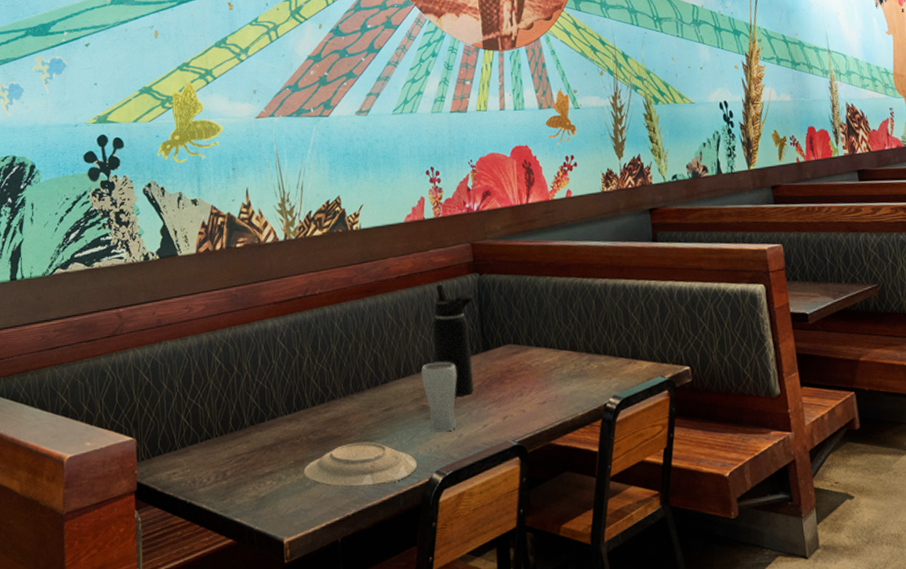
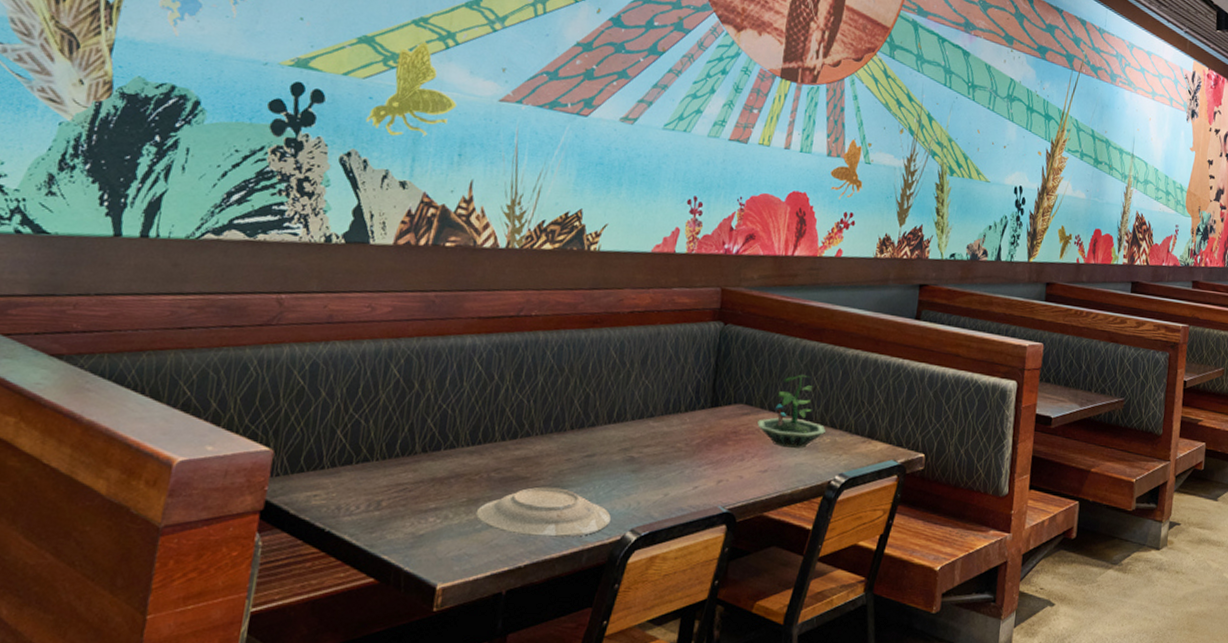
drinking glass: present [421,361,457,432] -> none [634,411,677,489]
water bottle: present [432,284,474,397] -> none [655,327,713,453]
terrarium: none [528,309,591,378] -> present [757,374,825,448]

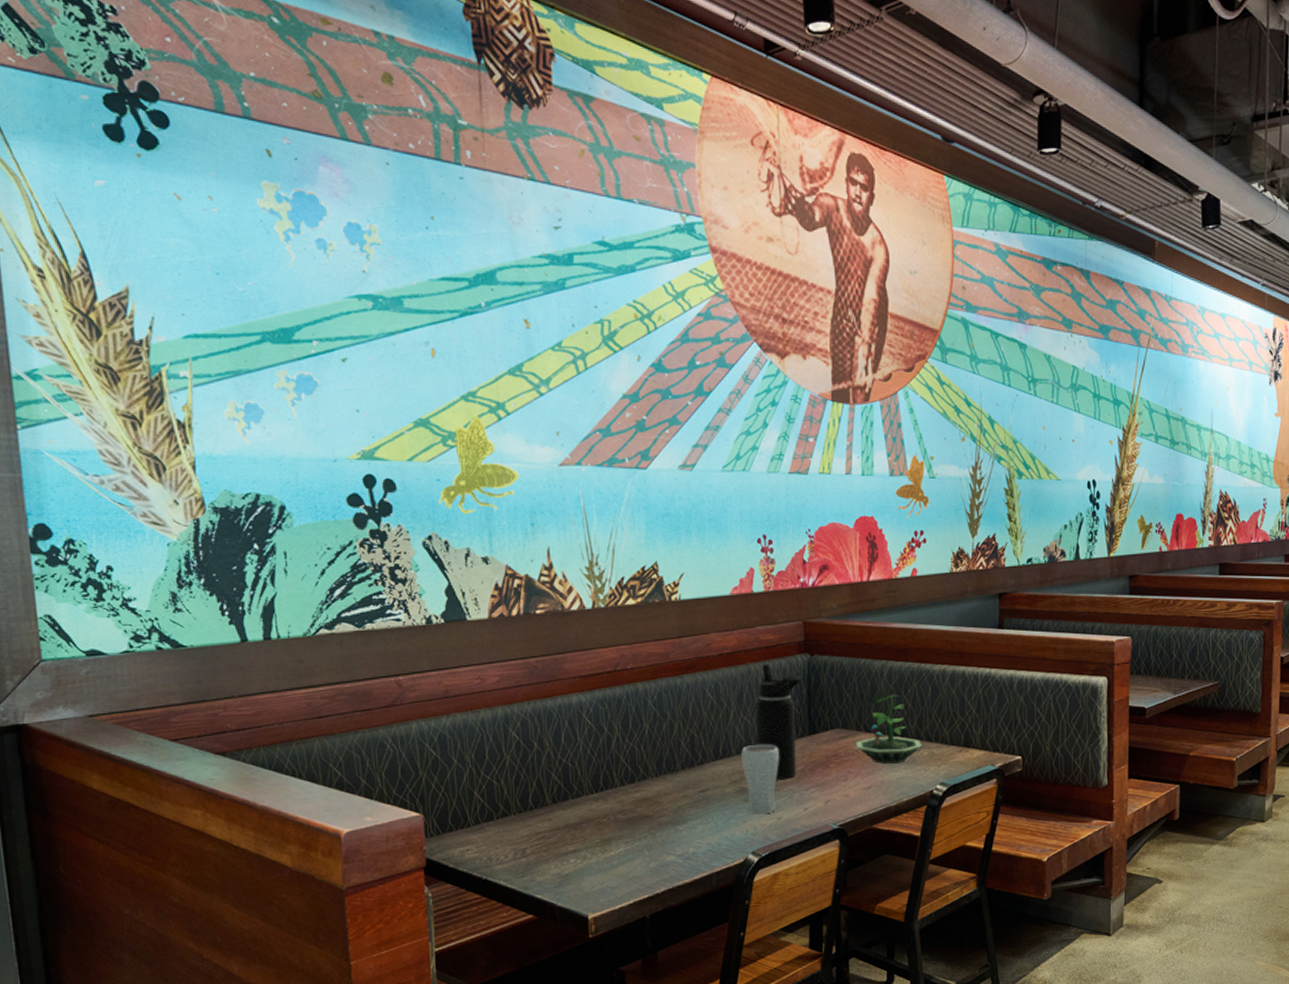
plate: present [475,486,611,538] -> none [610,822,732,867]
drinking glass: none [634,411,677,489] -> present [742,744,779,815]
water bottle: none [655,327,713,453] -> present [755,664,803,780]

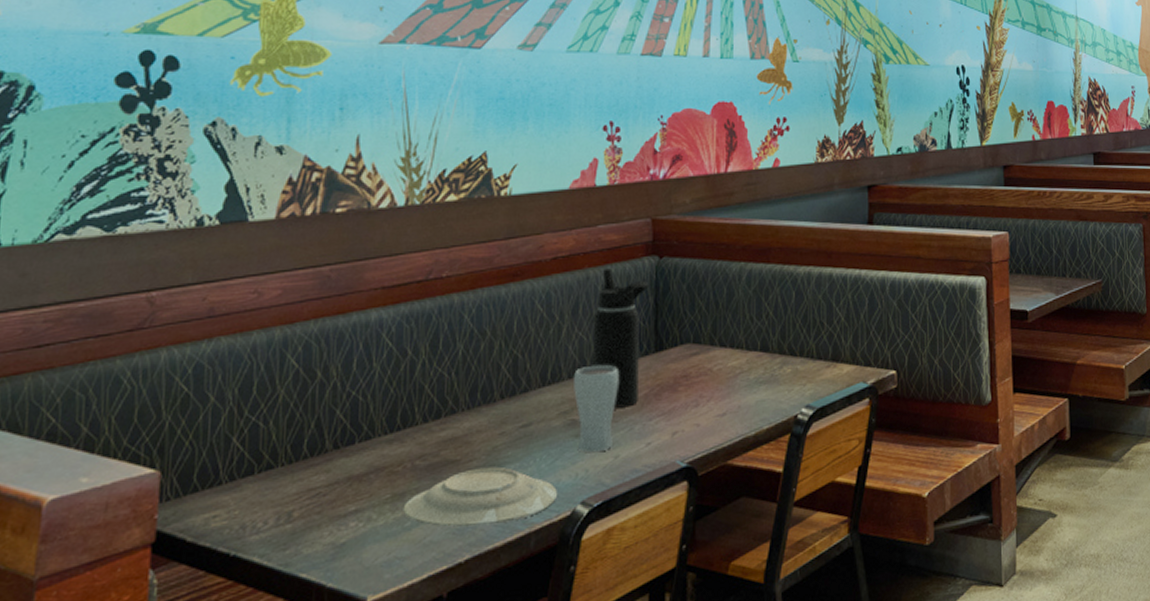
plate: none [610,822,732,867] -> present [403,466,557,528]
terrarium: present [856,694,922,764] -> none [709,301,785,385]

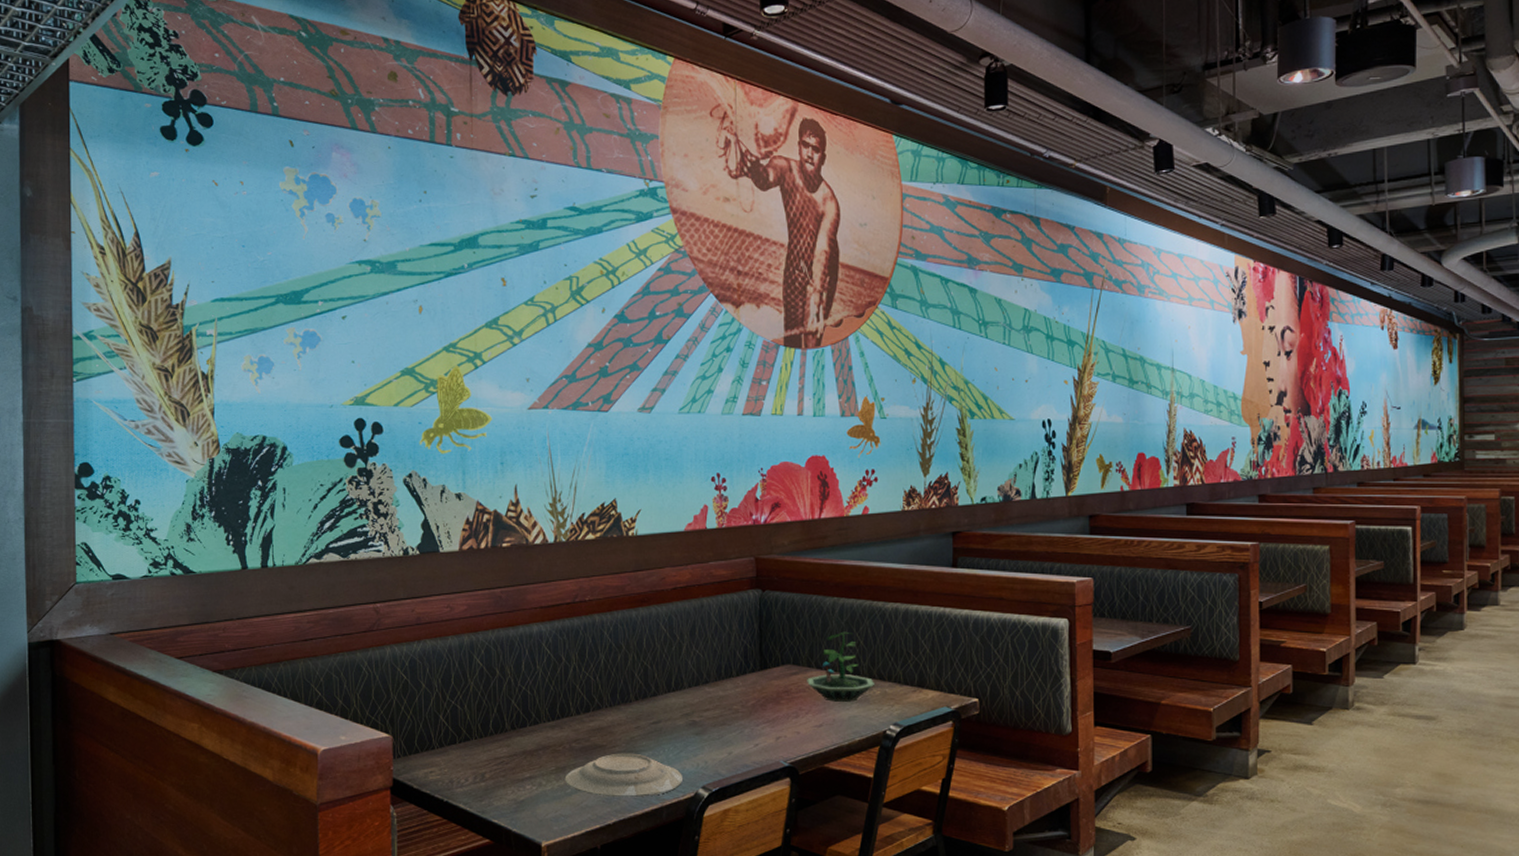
drinking glass: present [574,364,618,453] -> none [693,677,730,749]
water bottle: present [592,268,649,408] -> none [707,599,754,714]
terrarium: none [709,301,785,385] -> present [807,631,874,702]

